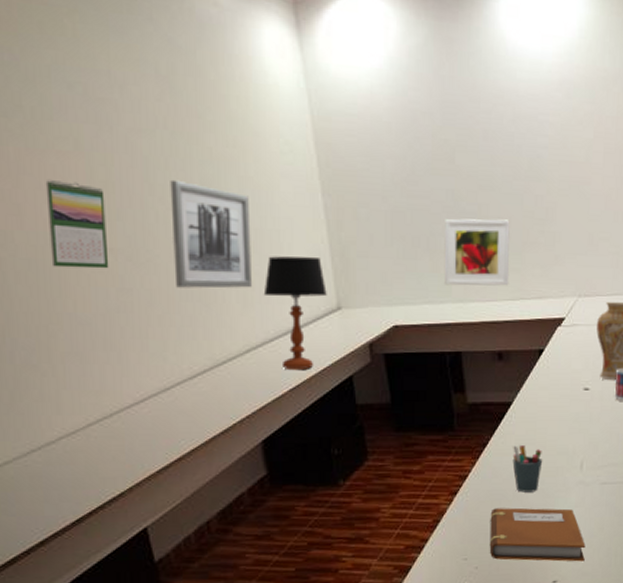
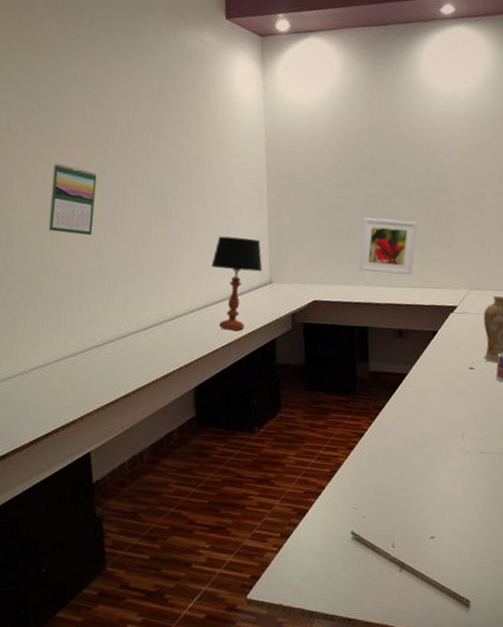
wall art: present [170,179,252,289] -> none [142,170,209,260]
notebook: present [489,507,586,562] -> none [377,465,462,522]
pen holder: present [512,445,543,493] -> none [403,411,430,454]

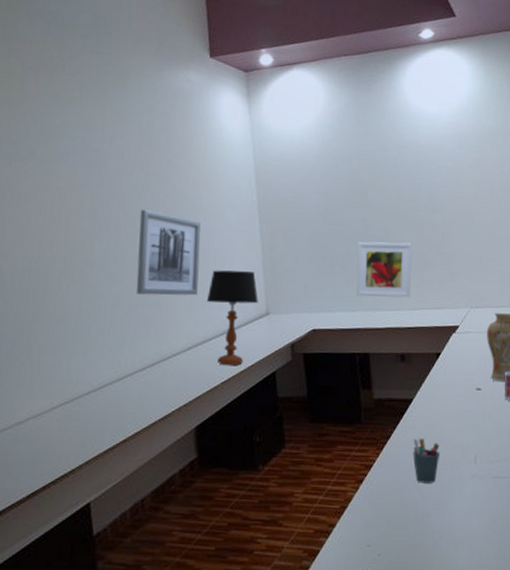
calendar: present [48,163,97,236] -> none [41,208,89,278]
wall art: none [142,170,209,260] -> present [136,209,201,296]
pen holder: none [403,411,430,454] -> present [413,439,440,483]

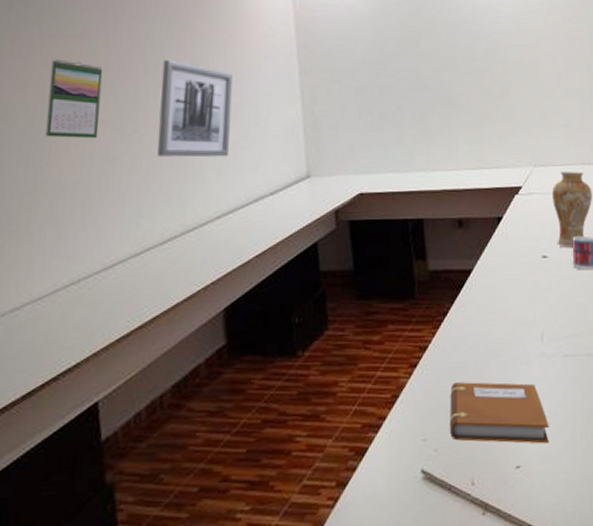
calendar: none [41,208,89,278] -> present [45,58,103,139]
table lamp: present [206,270,258,366] -> none [238,127,298,237]
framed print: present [356,242,412,298] -> none [408,94,469,156]
notebook: none [391,497,480,553] -> present [449,382,549,444]
pen holder: present [413,439,440,483] -> none [473,315,504,365]

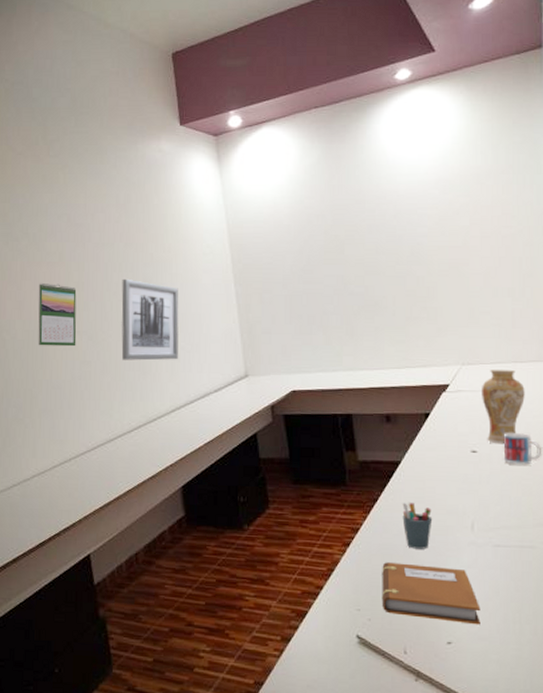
pen holder: none [473,315,504,365] -> present [402,503,433,549]

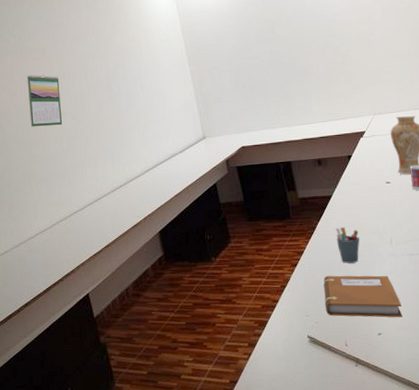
wall art: present [121,278,179,361] -> none [96,66,148,133]

